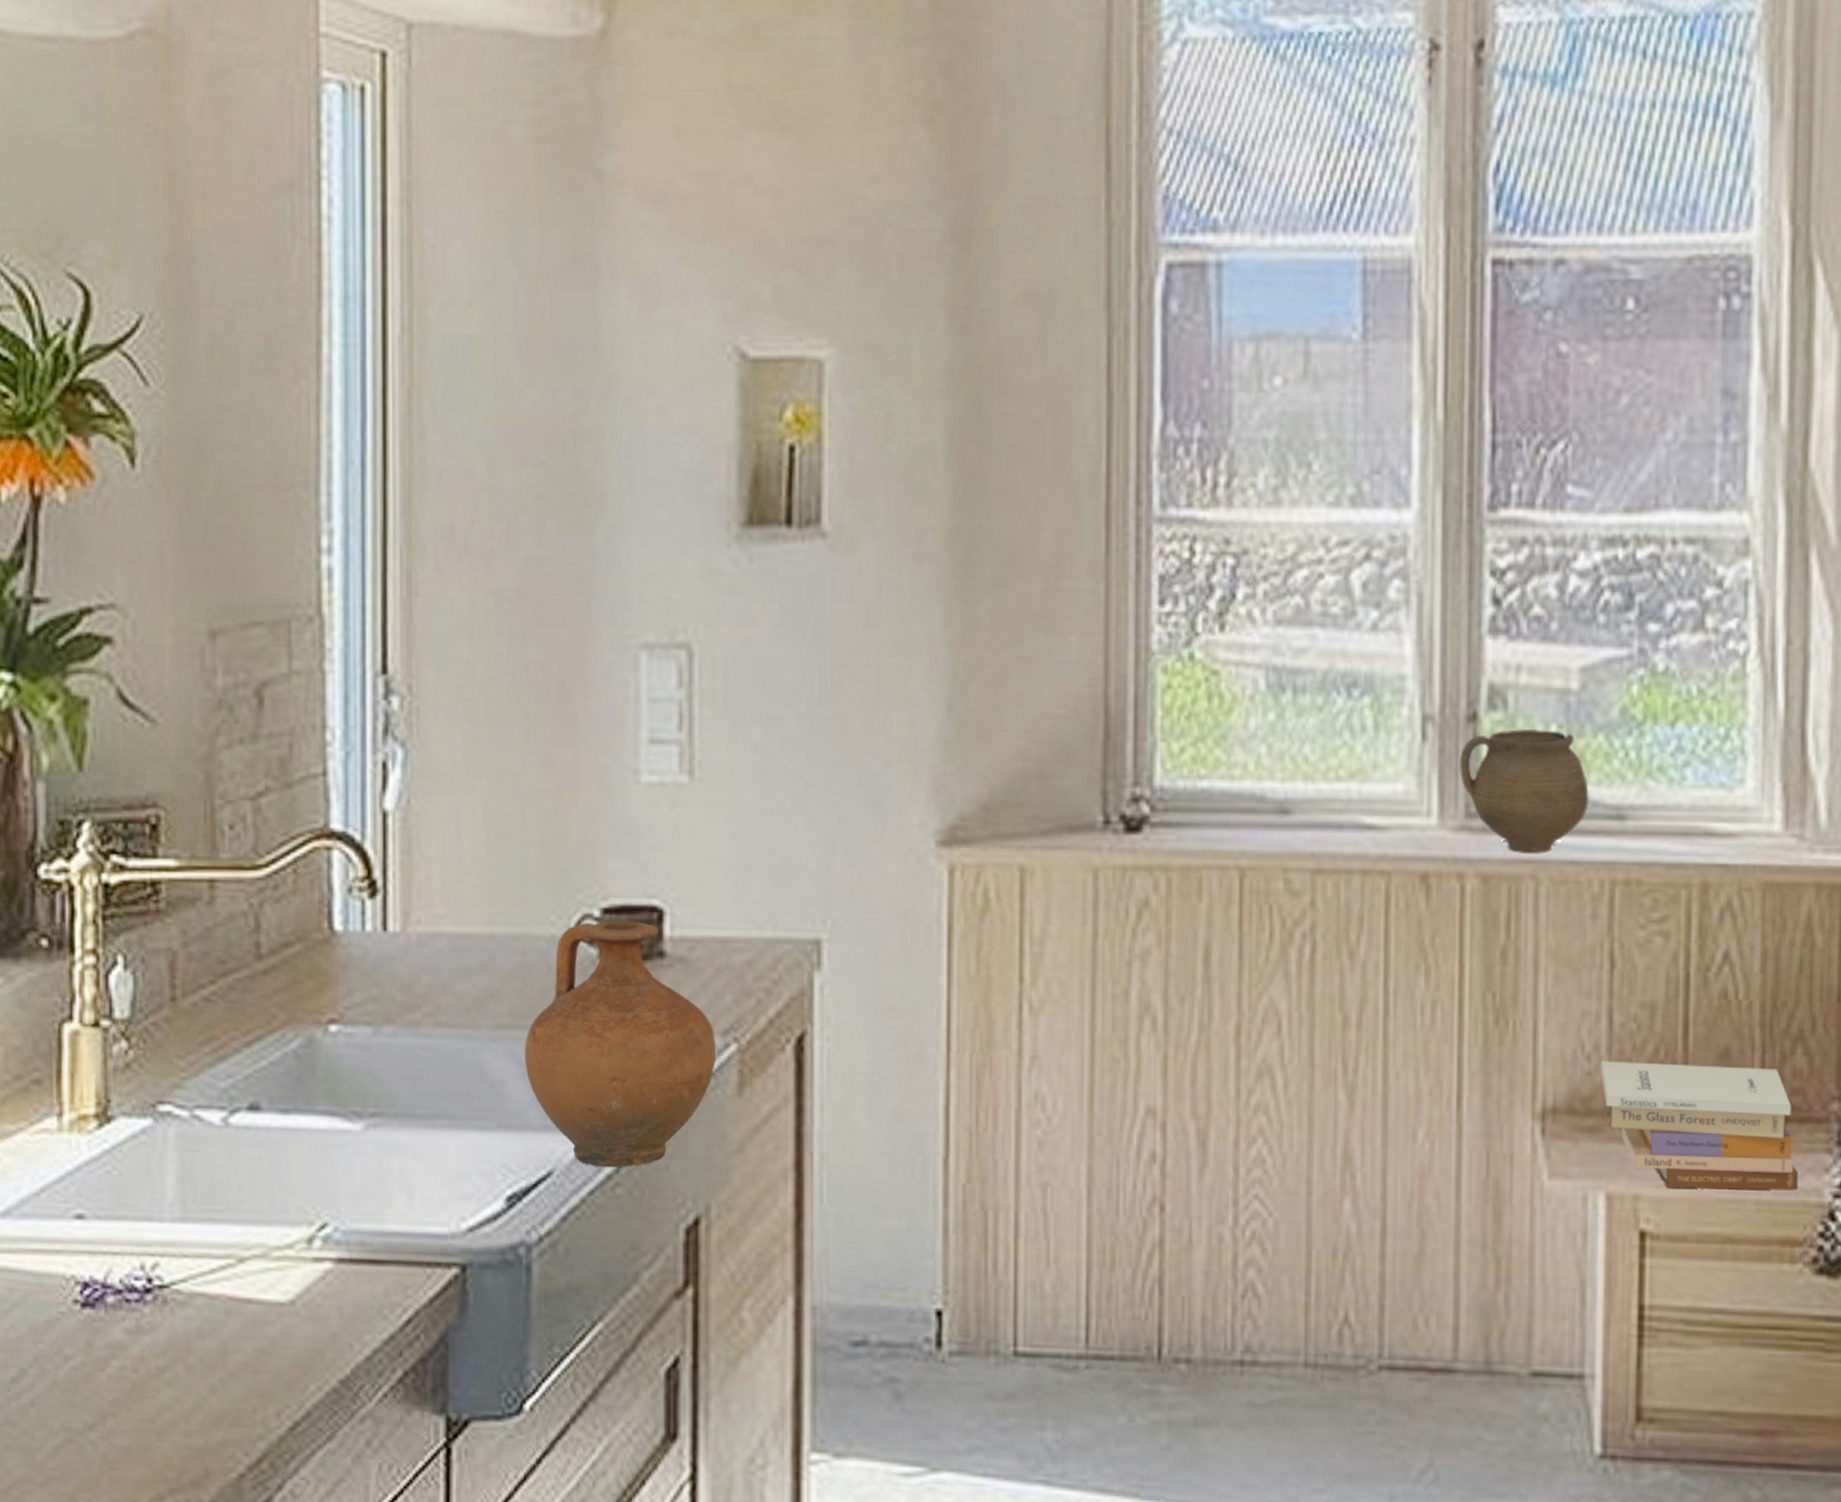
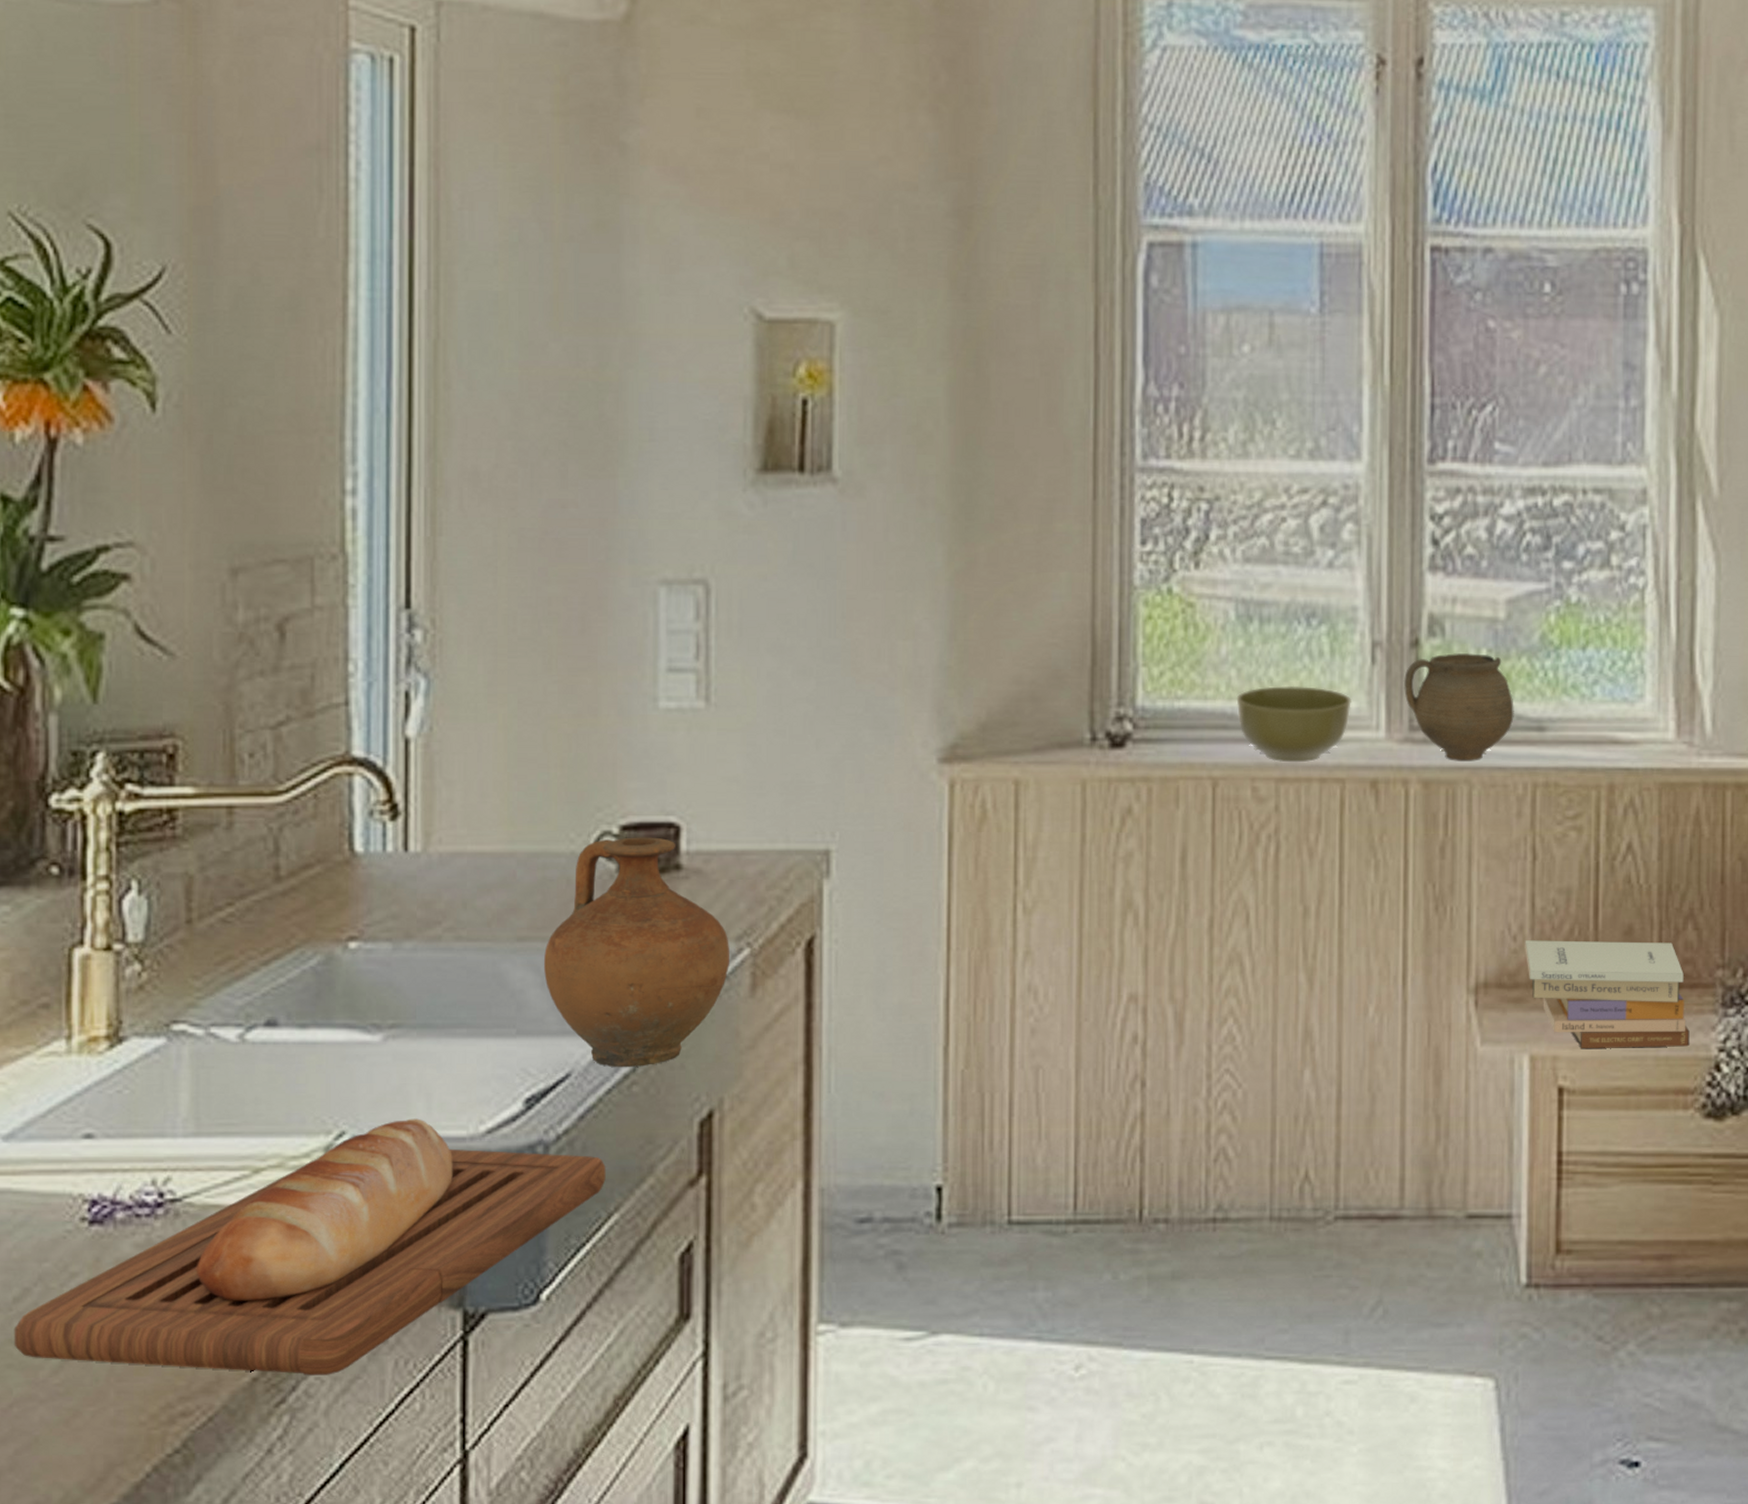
bread loaf: none [12,1212,589,1476] -> present [14,1118,606,1376]
bowl: none [1266,765,1398,852] -> present [1236,686,1351,763]

